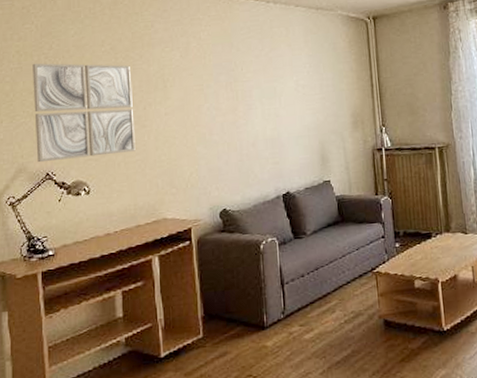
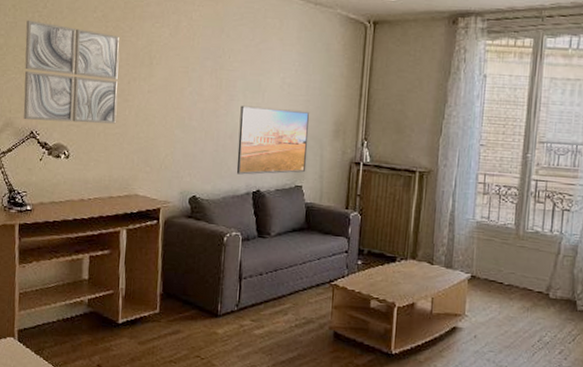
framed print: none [259,108,332,180] -> present [236,105,310,175]

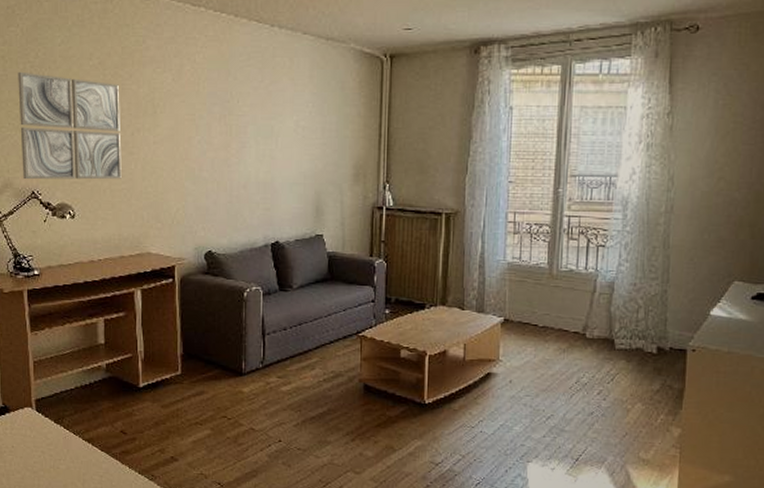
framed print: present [236,105,310,175] -> none [252,152,328,226]

